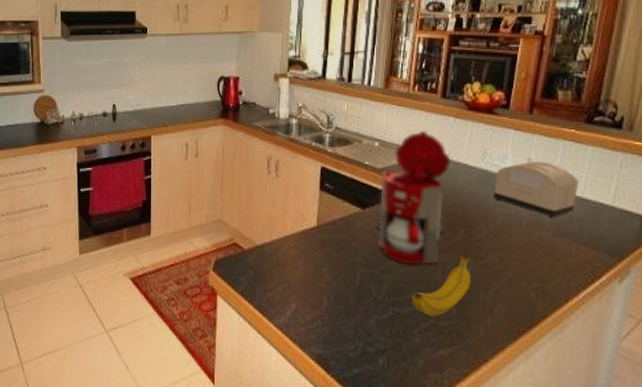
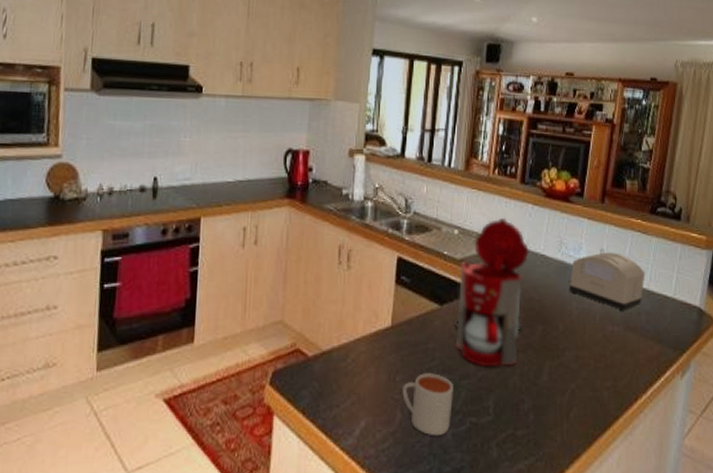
mug: none [328,267,376,322] -> present [402,373,453,437]
fruit: present [411,251,471,317] -> none [489,350,548,425]

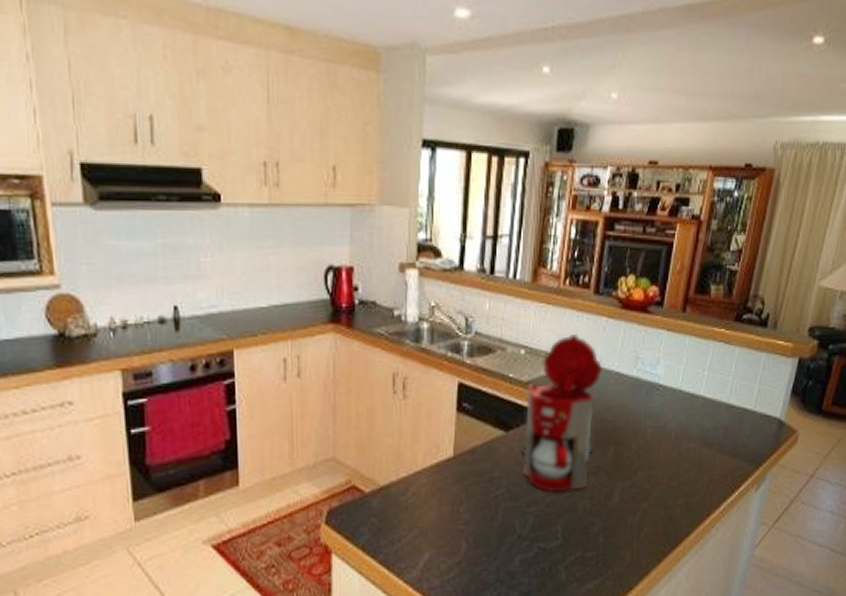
mug: present [402,373,453,437] -> none [467,502,520,564]
toaster: present [568,248,646,311] -> none [643,361,726,427]

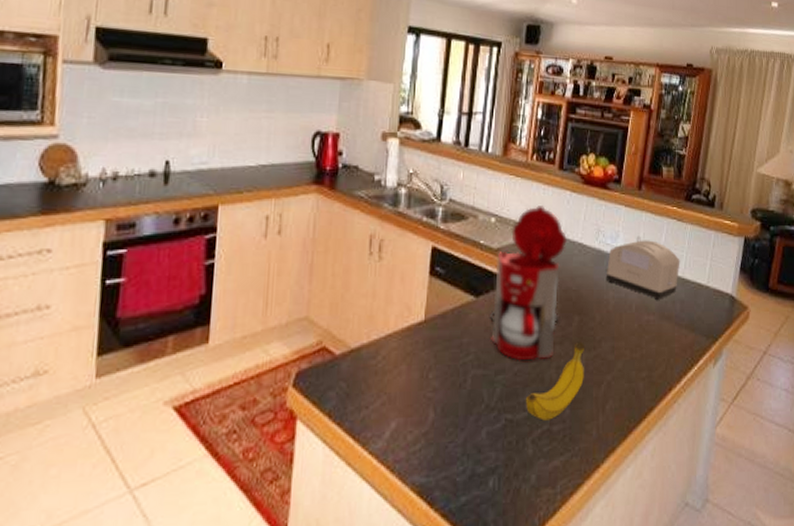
fruit: none [558,471,619,548] -> present [525,341,584,421]
toaster: none [643,361,726,427] -> present [606,235,680,300]

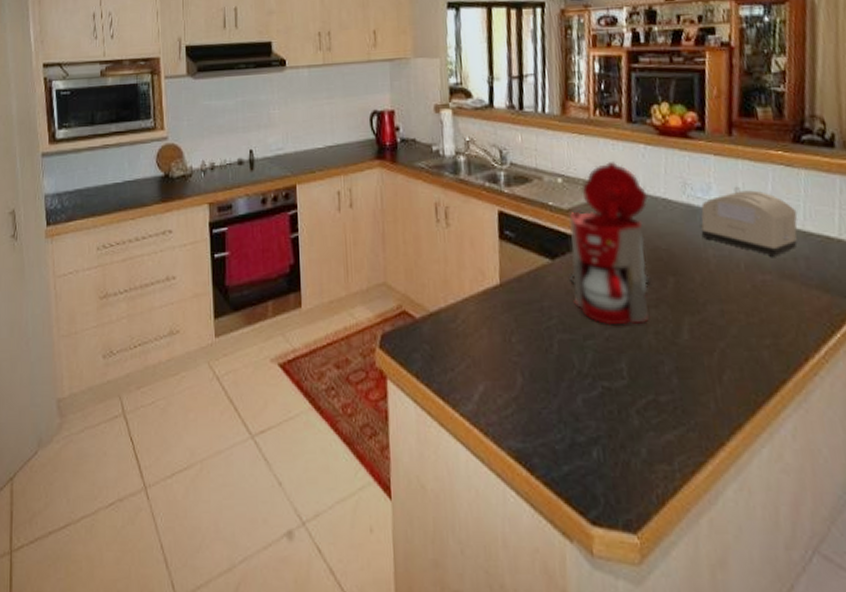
fruit: present [525,341,584,421] -> none [622,305,691,390]

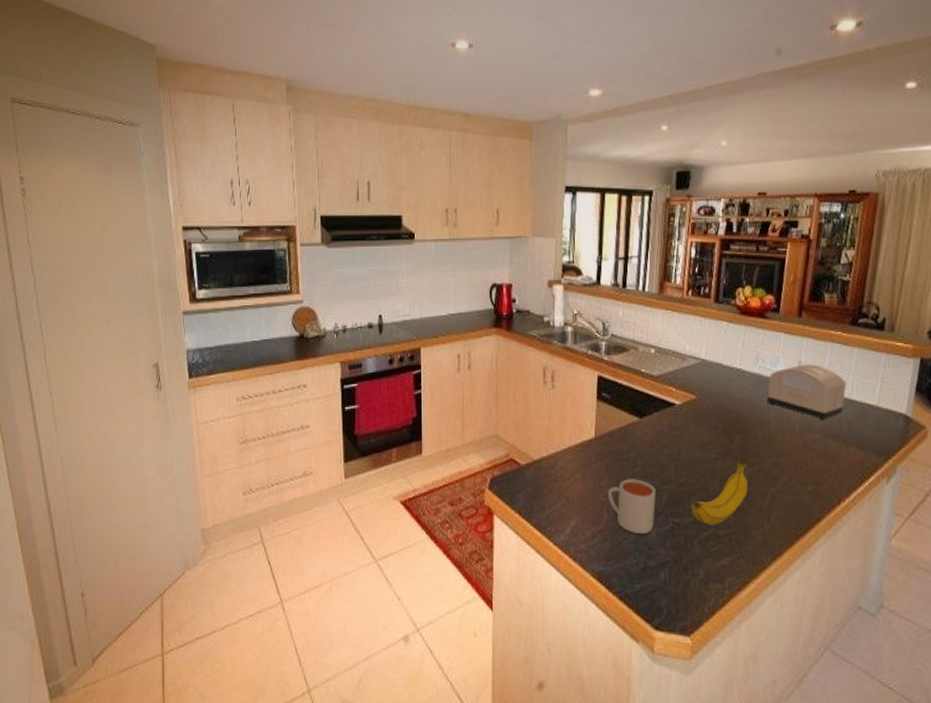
mug: none [520,333,579,402] -> present [608,479,656,535]
coffee maker: present [569,162,652,326] -> none [654,336,727,473]
fruit: none [622,305,691,390] -> present [691,457,748,525]

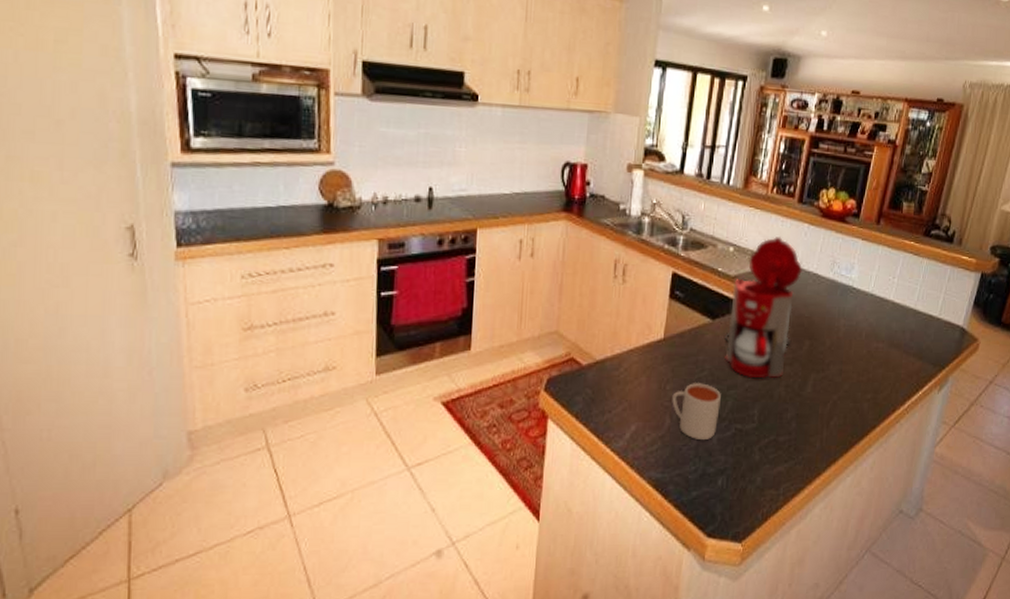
coffee maker: none [654,336,727,473] -> present [725,237,803,379]
fruit: present [691,457,748,525] -> none [754,364,813,432]
toaster: present [766,360,847,420] -> none [838,268,914,329]

